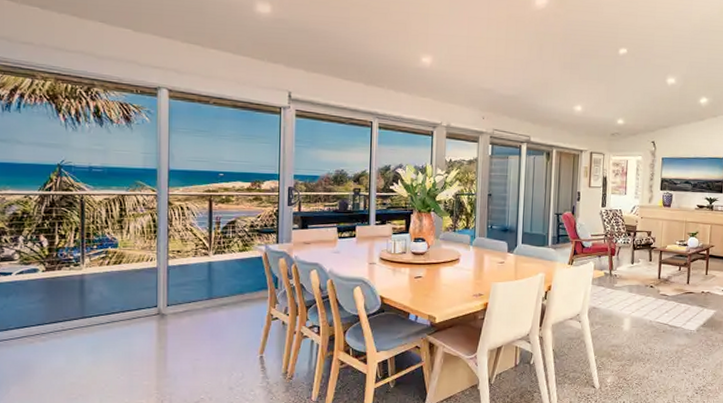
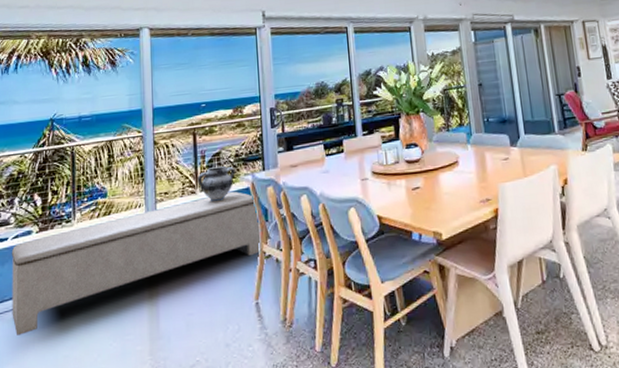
bench: none [16,259,270,361] -> present [11,192,261,335]
ceramic pot: none [211,234,249,266] -> present [197,166,235,203]

